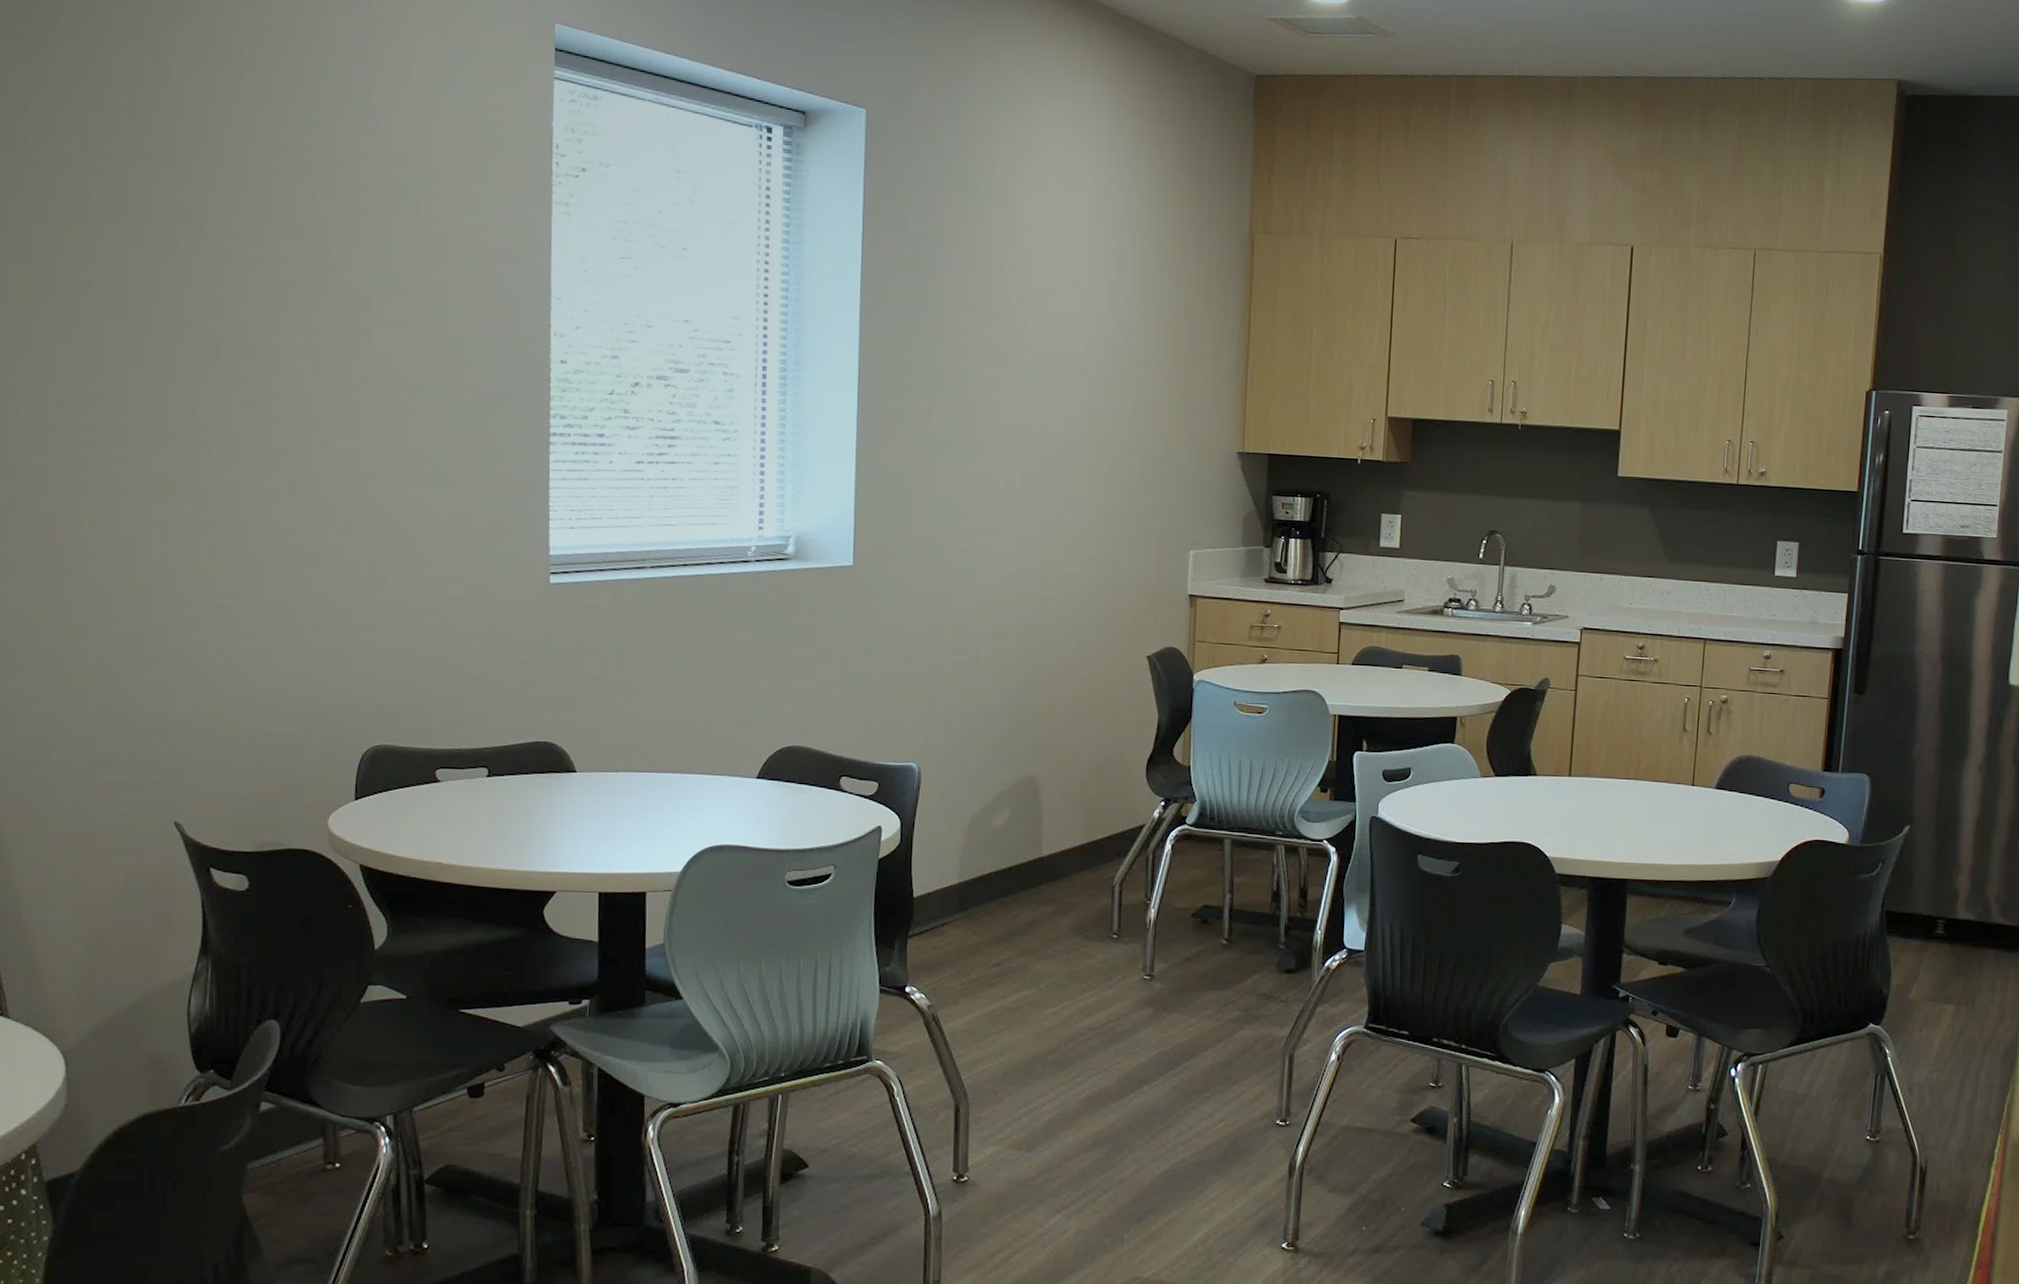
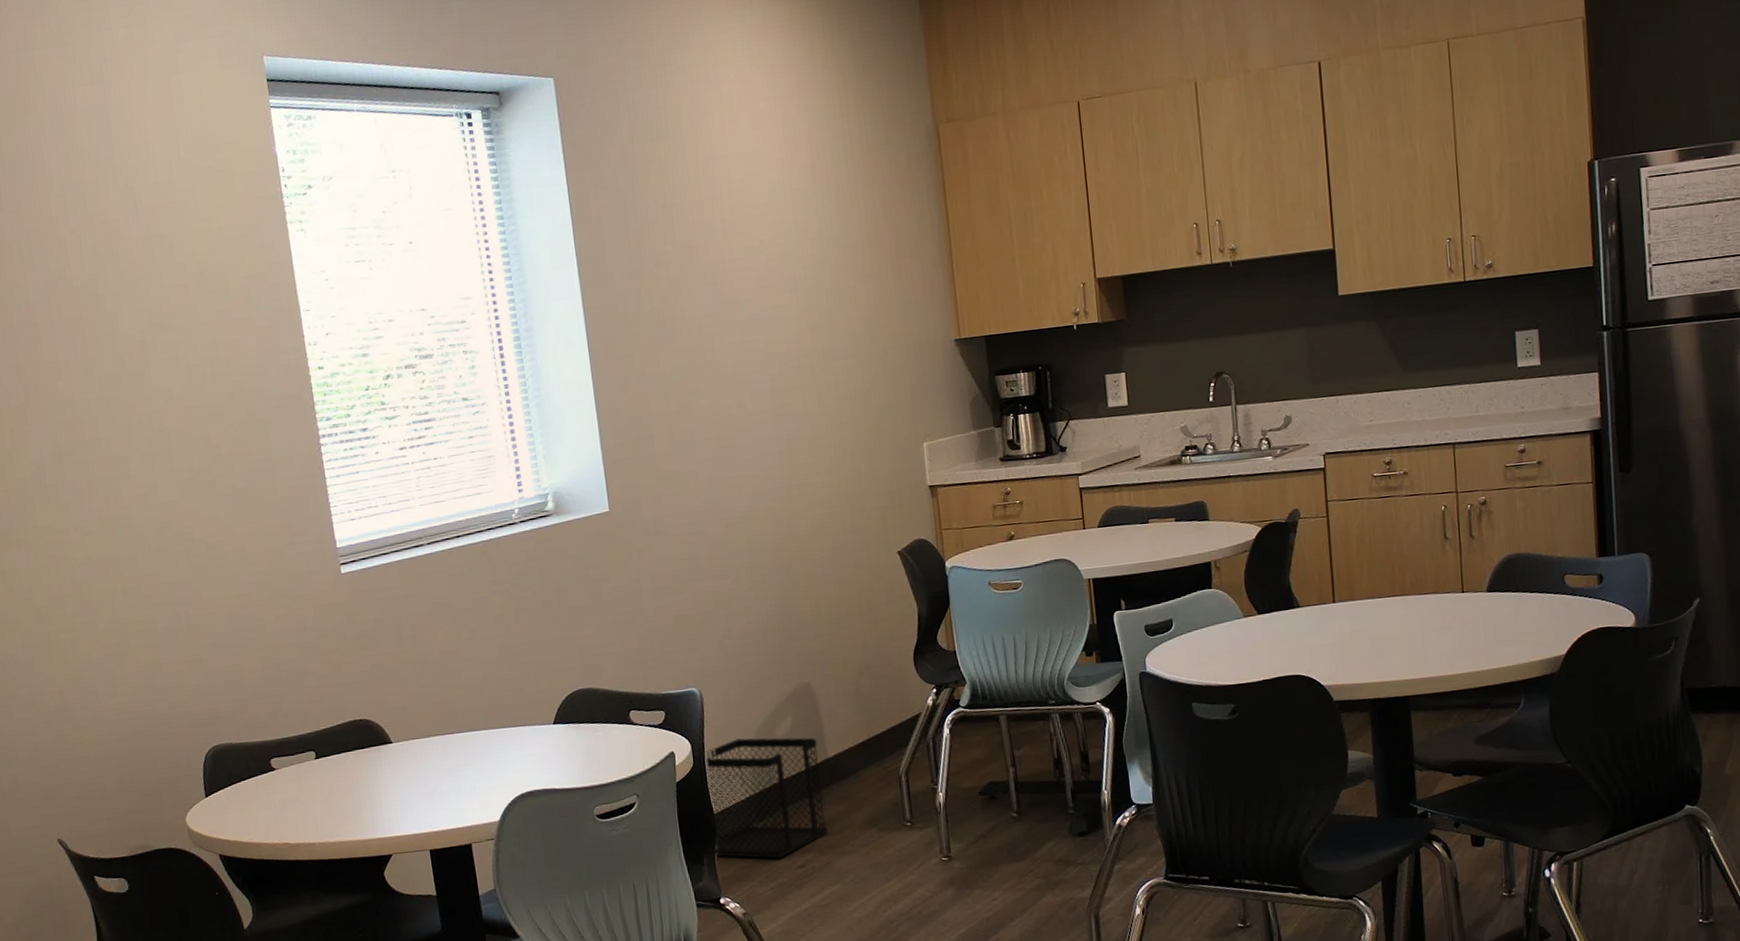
wastebasket: none [907,823,1034,954] -> present [705,737,828,859]

